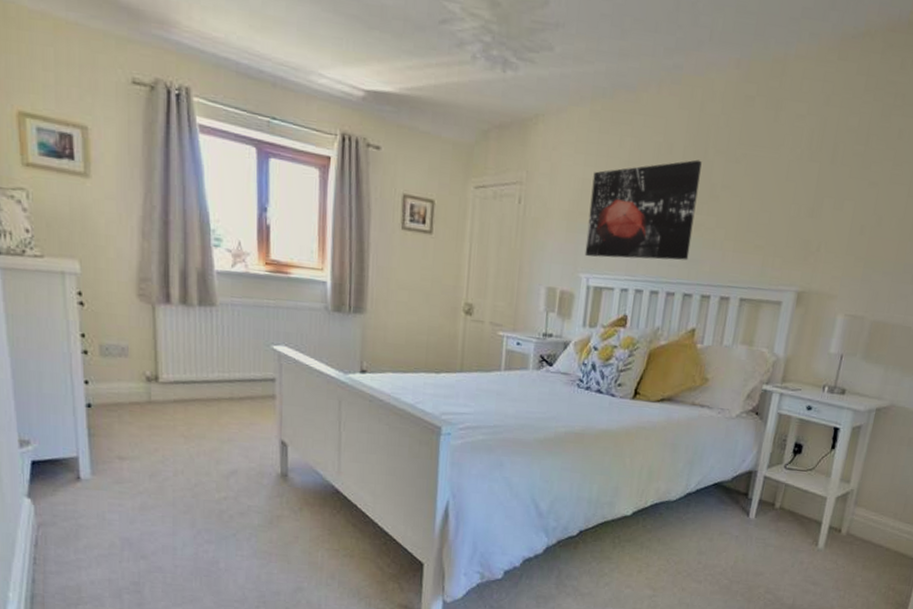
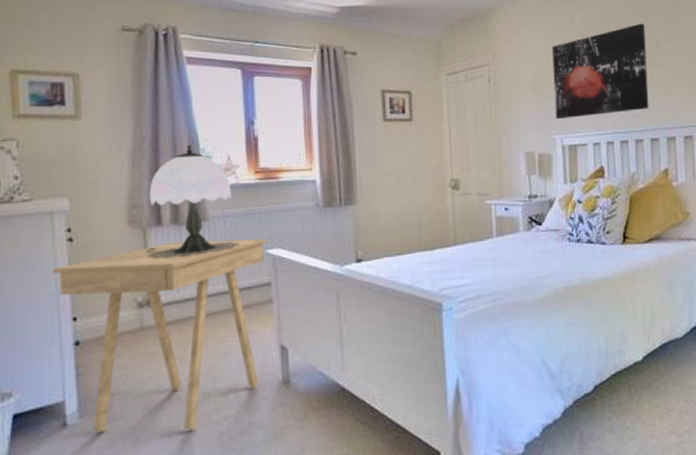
side table: none [64,322,274,504] -> present [52,238,268,432]
table lamp: none [154,222,247,340] -> present [145,144,240,259]

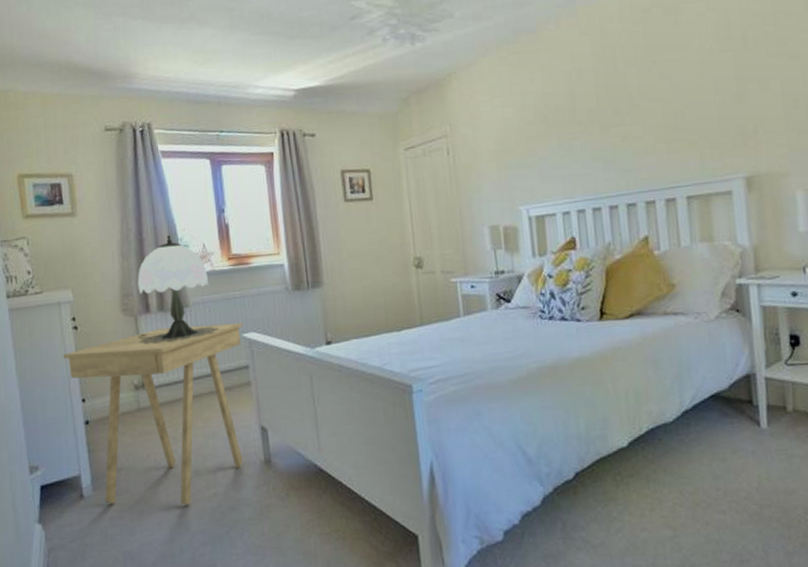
wall art: present [552,23,649,120] -> none [512,76,624,190]

